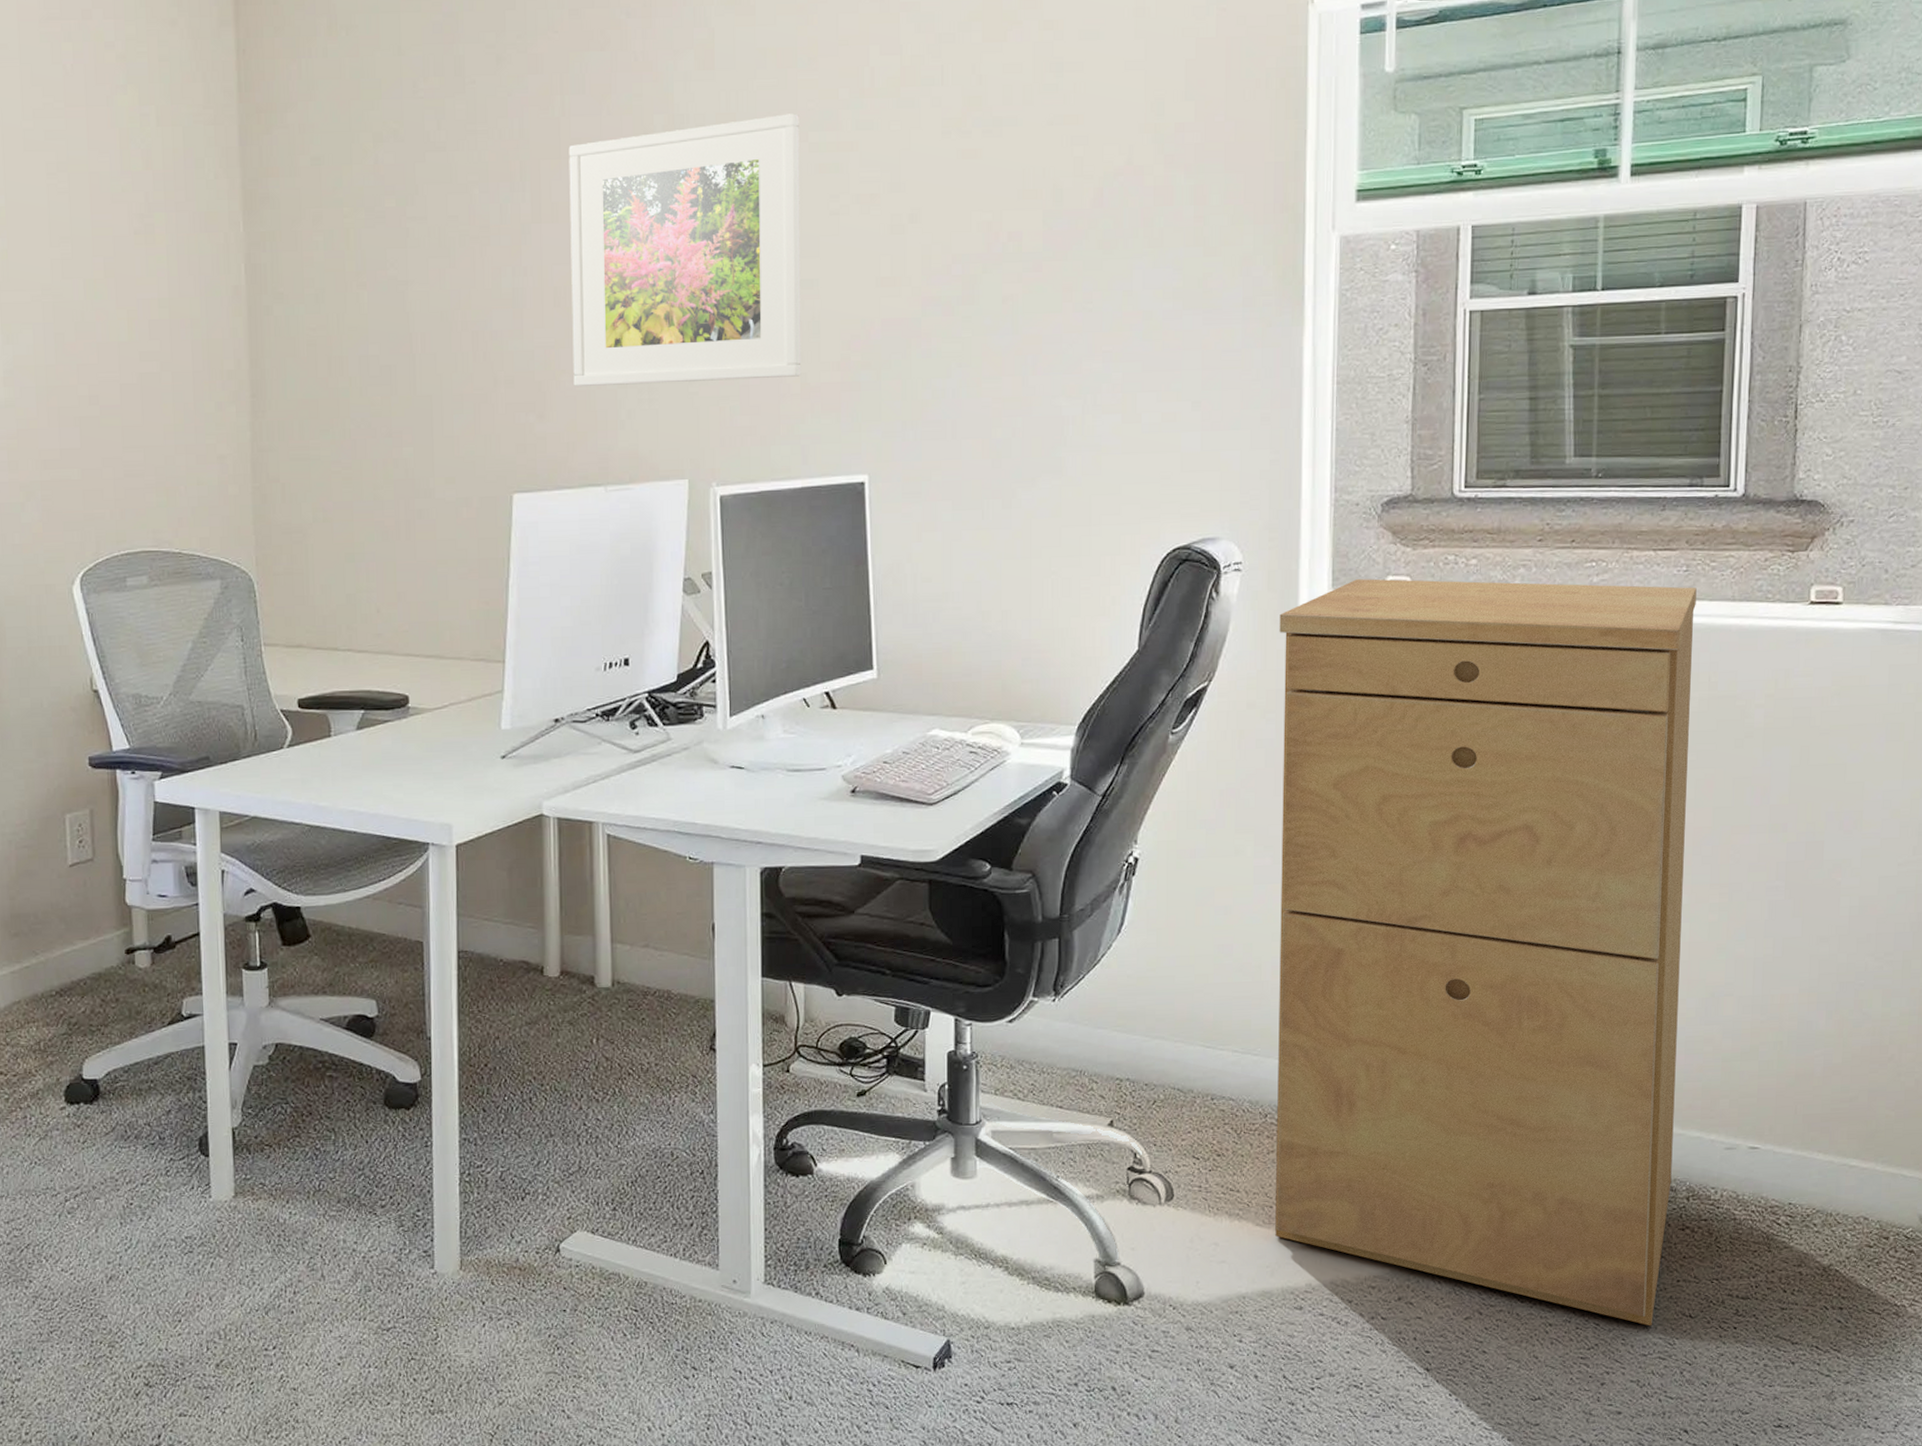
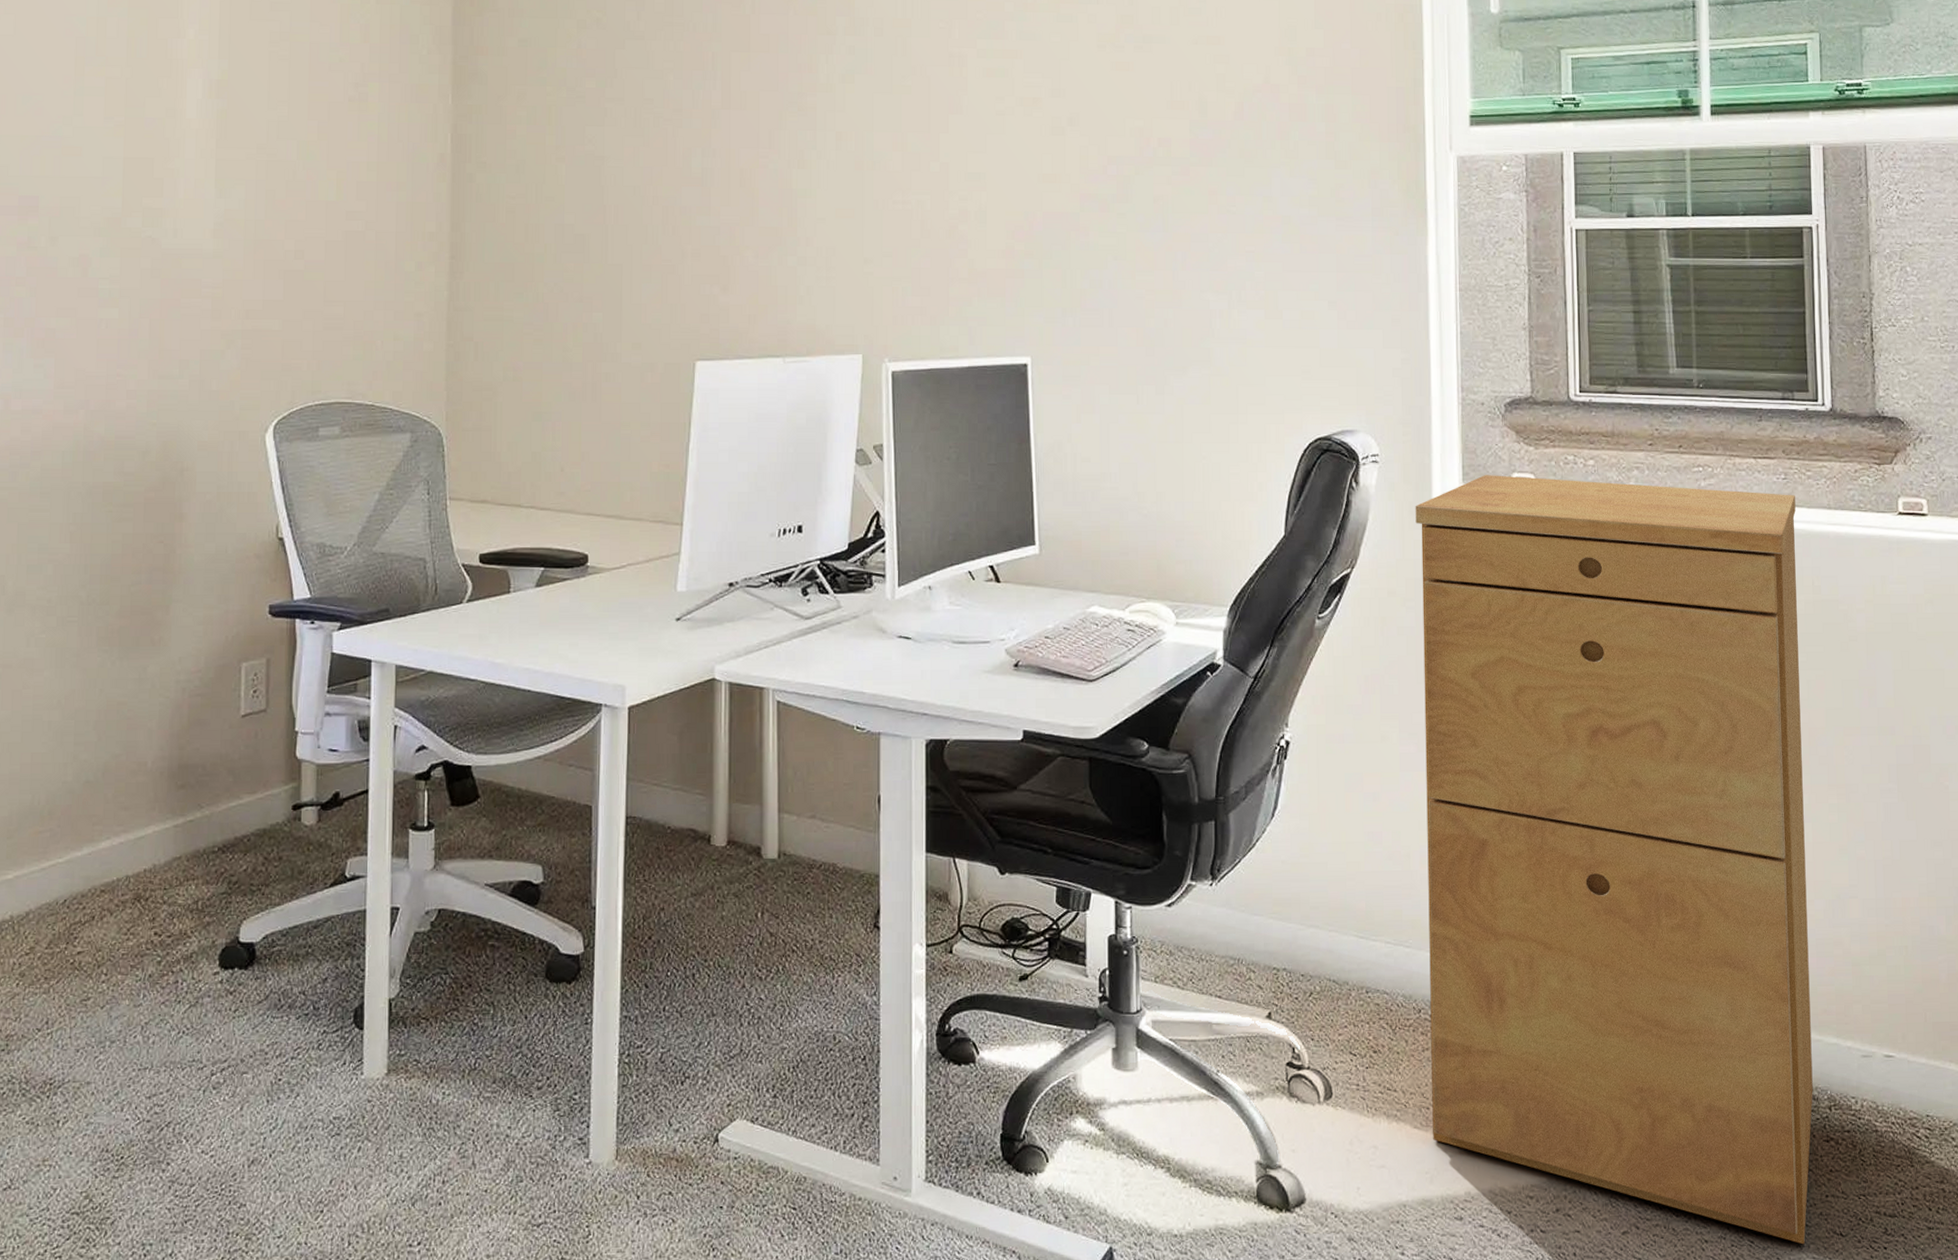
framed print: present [568,113,802,387] -> none [756,22,969,263]

